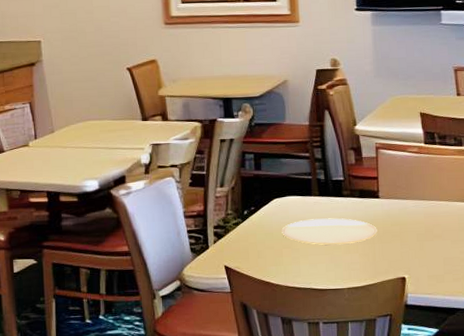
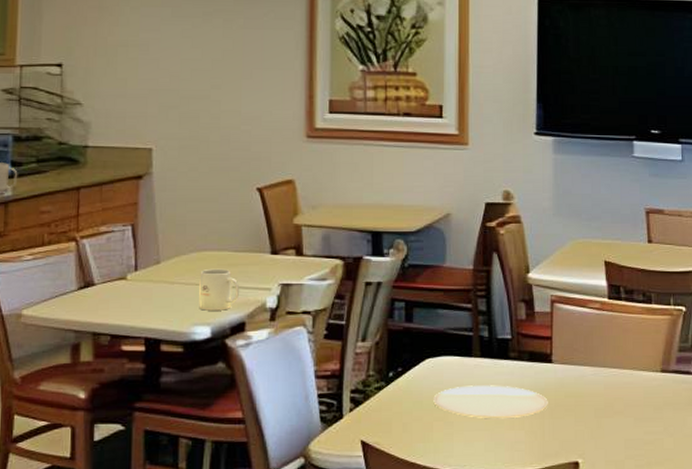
mug: none [86,134,120,168] -> present [198,268,240,311]

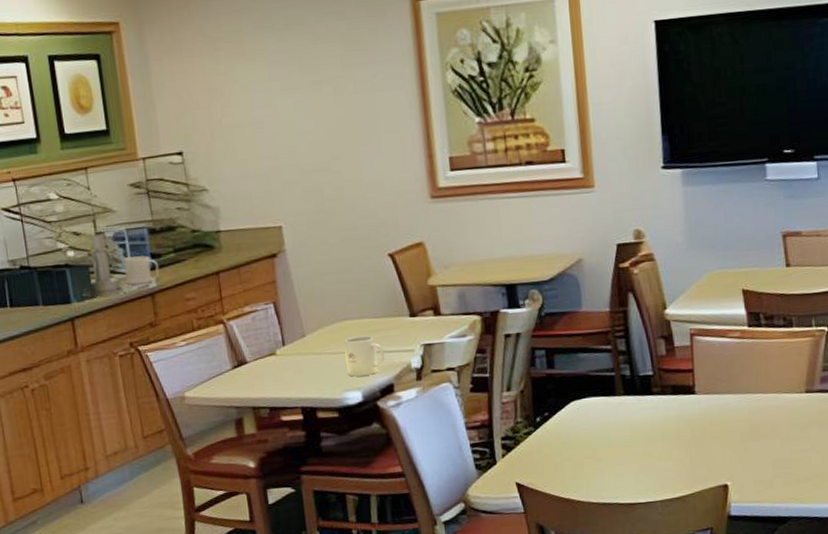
plate: present [433,385,548,419] -> none [581,420,694,453]

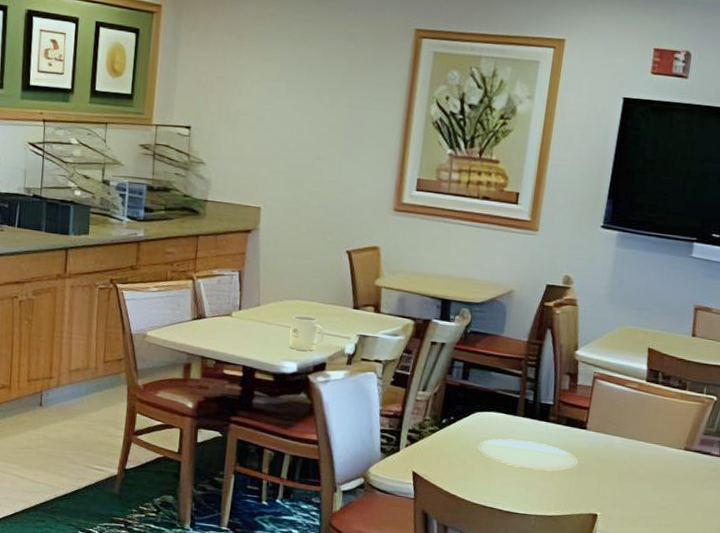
paper towel holder: present [82,234,125,299] -> none [79,181,116,238]
mug: present [123,255,159,285] -> none [118,206,150,232]
plate: none [581,420,694,453] -> present [478,438,578,471]

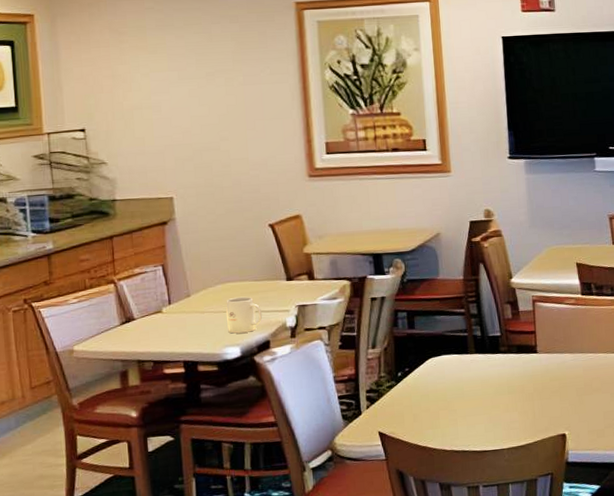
plate: present [478,438,578,471] -> none [438,375,536,405]

